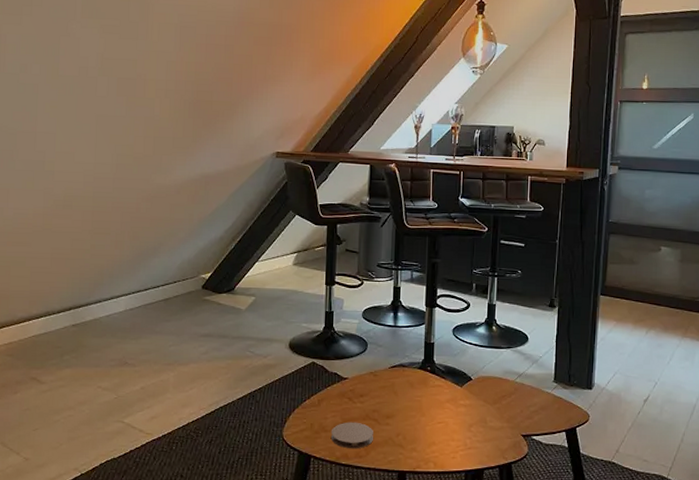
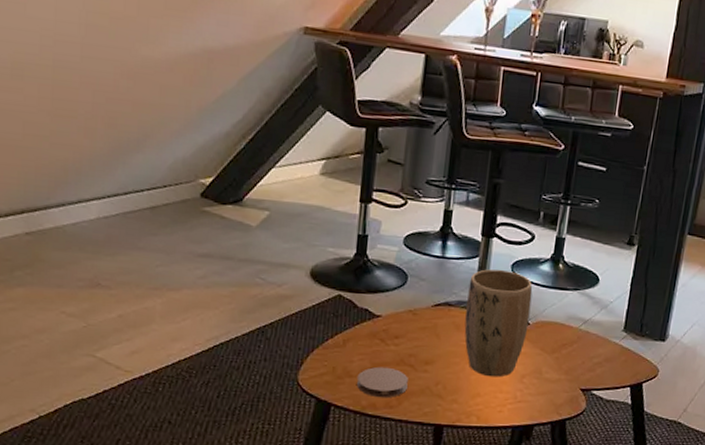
plant pot: none [417,333,472,427] -> present [464,269,533,378]

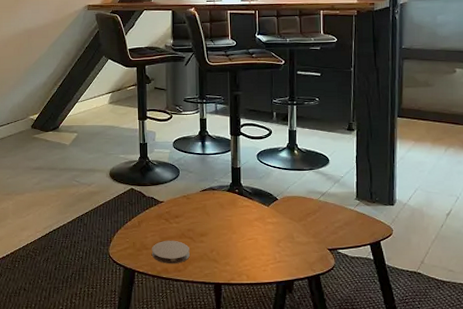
plant pot: present [464,269,533,378] -> none [226,159,277,243]

